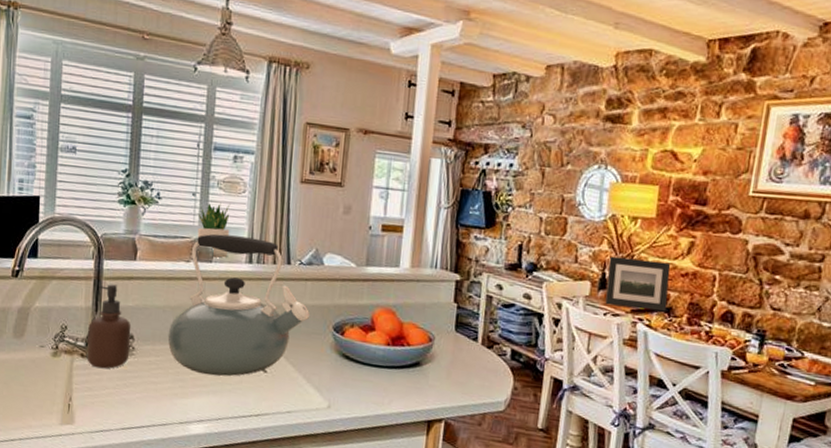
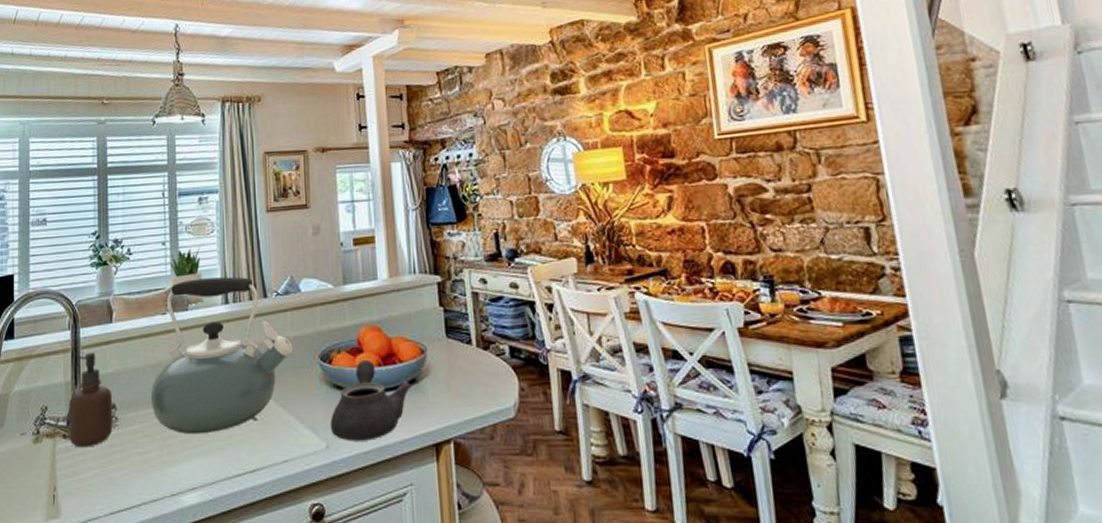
teapot: none [334,337,415,408] -> present [330,359,412,441]
picture frame: present [605,256,671,312] -> none [589,222,662,279]

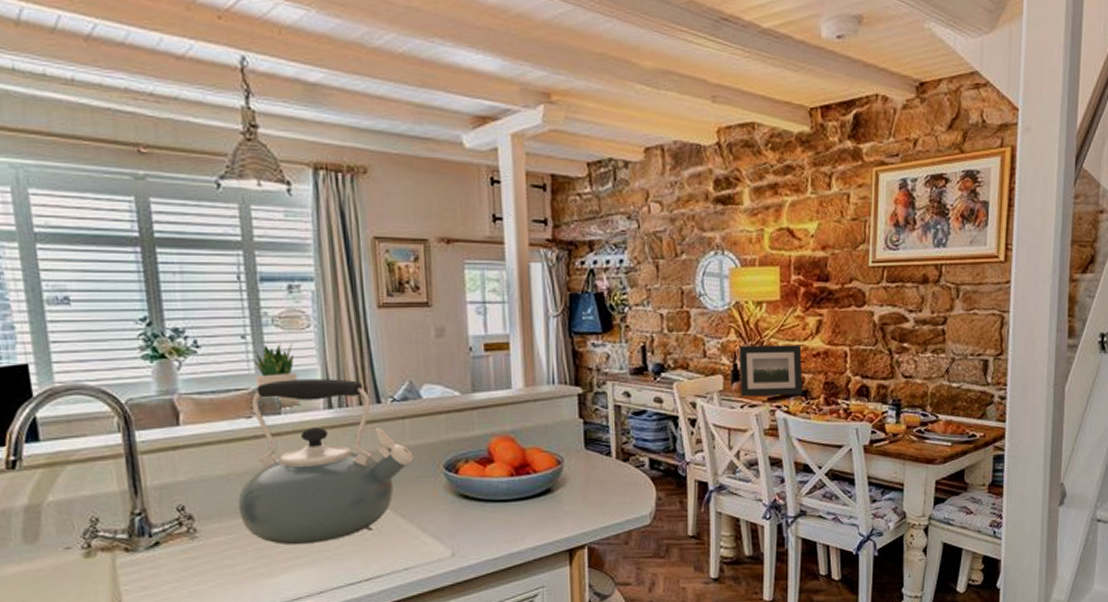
soap dispenser: present [69,352,113,448] -> none [128,458,192,561]
teapot: present [330,359,412,441] -> none [456,469,546,549]
picture frame: none [589,222,662,279] -> present [739,344,803,397]

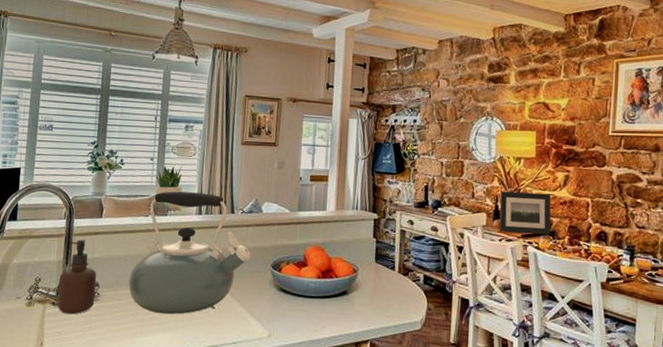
soap dispenser: none [128,458,192,561] -> present [57,239,97,315]

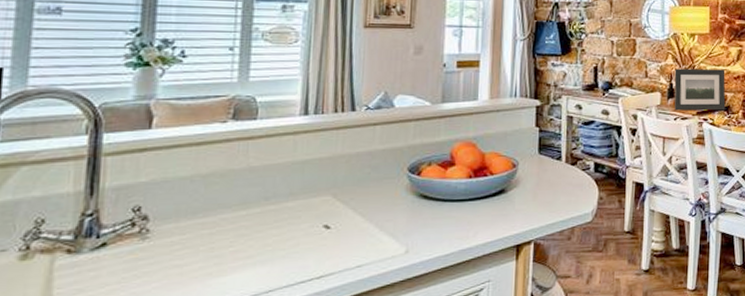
soap dispenser: present [57,239,97,315] -> none [76,160,145,263]
kettle: present [128,191,252,315] -> none [197,88,381,245]
planter: present [155,164,183,212] -> none [236,54,280,115]

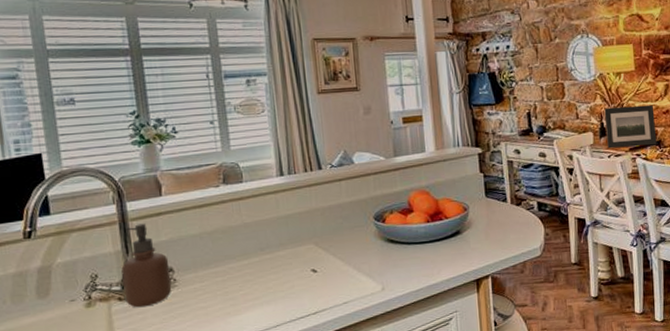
soap dispenser: none [76,160,145,263] -> present [121,223,172,308]

